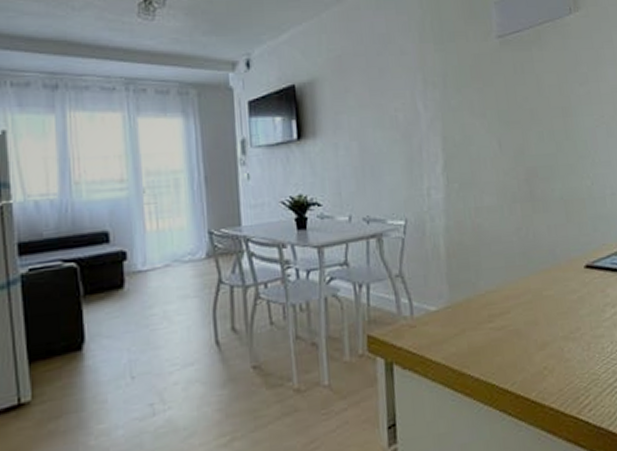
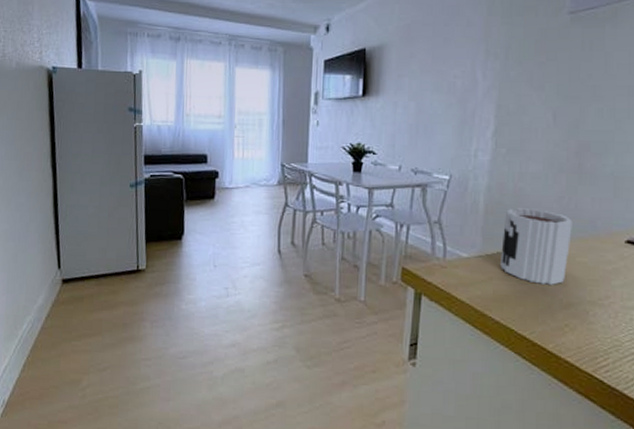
mug: none [467,245,536,328] -> present [500,208,572,285]

